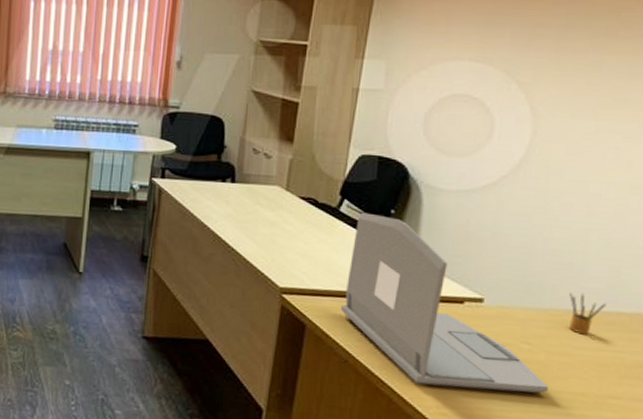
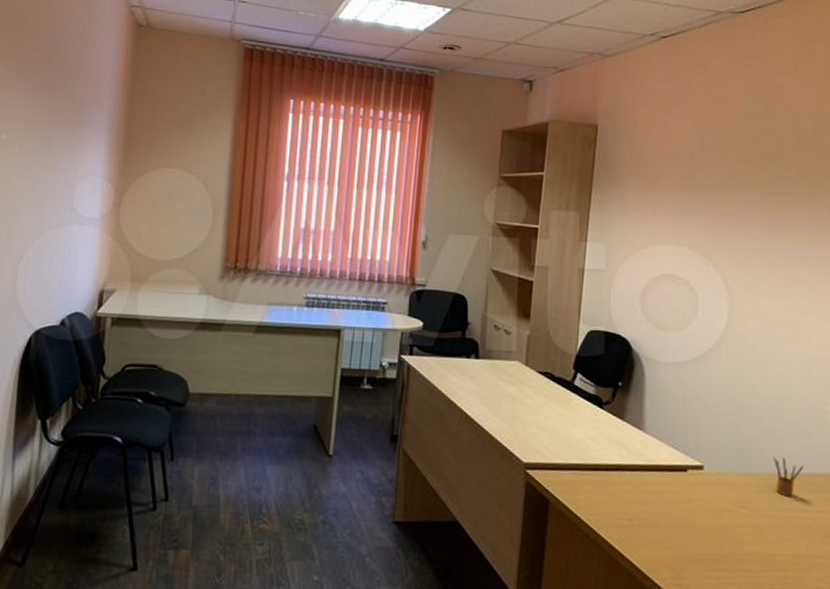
laptop: present [340,212,550,393] -> none [580,385,766,558]

